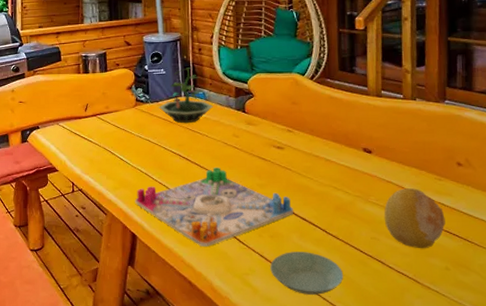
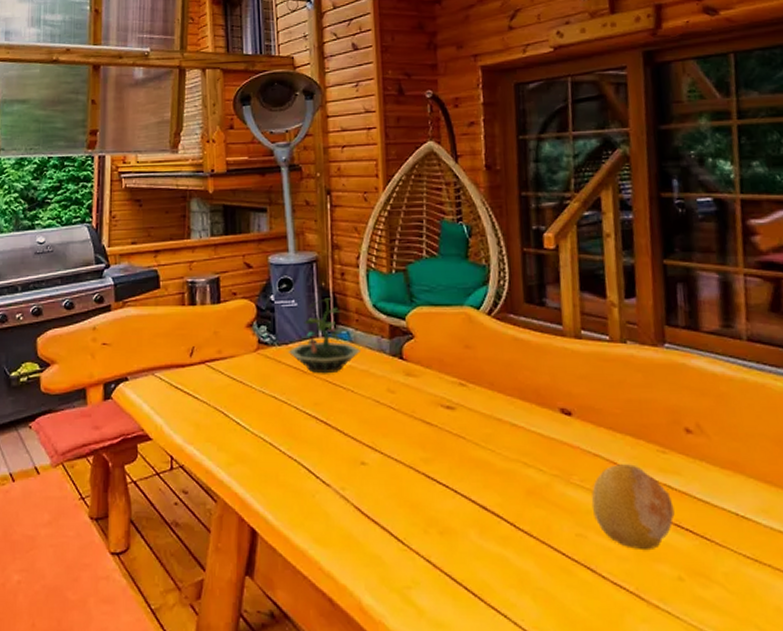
board game: present [135,167,293,247] -> none [255,434,470,548]
saucer: present [270,252,344,295] -> none [440,555,541,618]

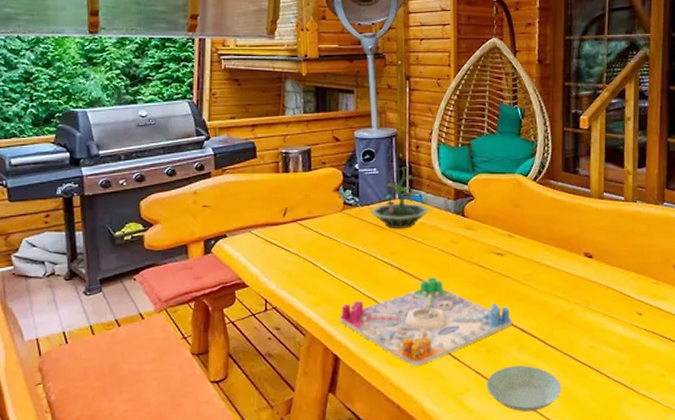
board game: none [255,434,470,548] -> present [339,276,512,366]
saucer: none [440,555,541,618] -> present [486,365,562,412]
fruit: present [591,464,675,551] -> none [603,293,662,356]

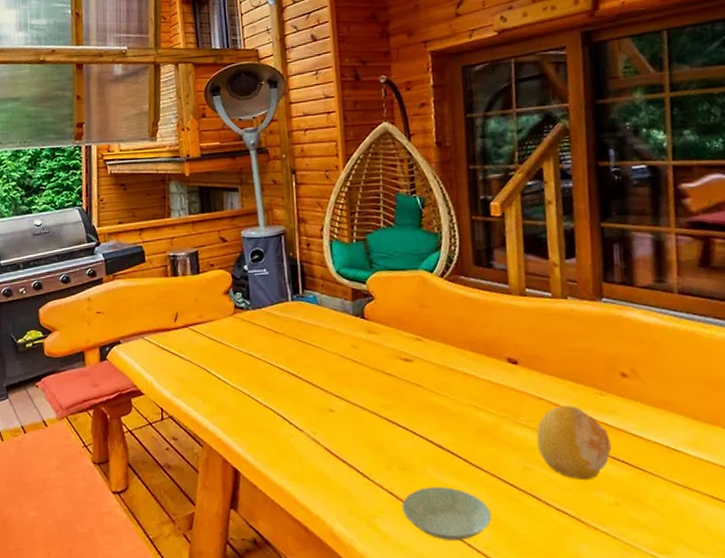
board game: present [339,276,512,366] -> none [236,385,427,483]
terrarium: present [370,167,430,229] -> none [262,266,326,334]
fruit: none [603,293,662,356] -> present [536,406,612,481]

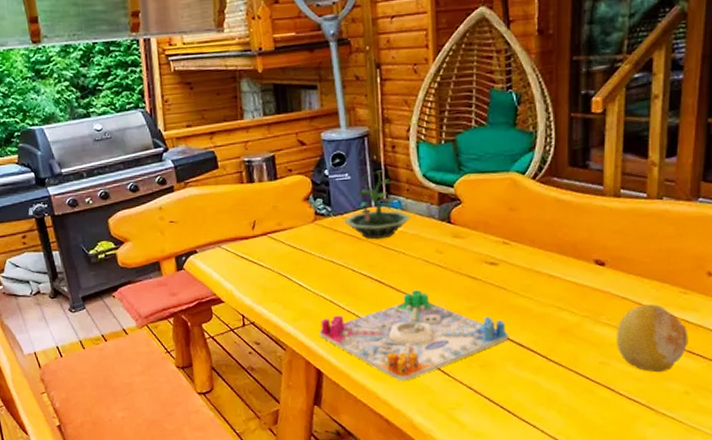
board game: none [236,385,427,483] -> present [319,289,508,381]
terrarium: none [262,266,326,334] -> present [344,170,411,240]
saucer: present [402,487,492,540] -> none [480,381,566,428]

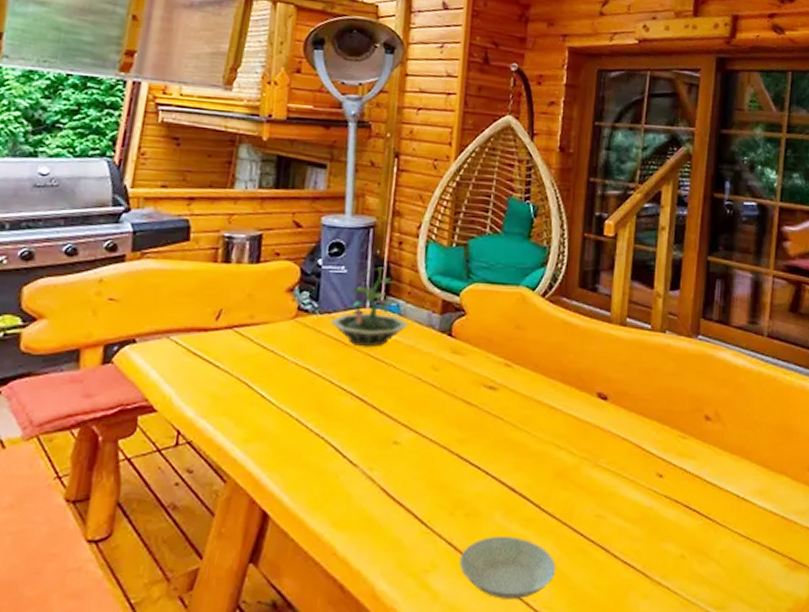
board game: present [319,289,508,381] -> none [274,412,500,531]
saucer: none [480,381,566,428] -> present [459,537,556,599]
fruit: present [616,304,689,373] -> none [614,448,686,531]

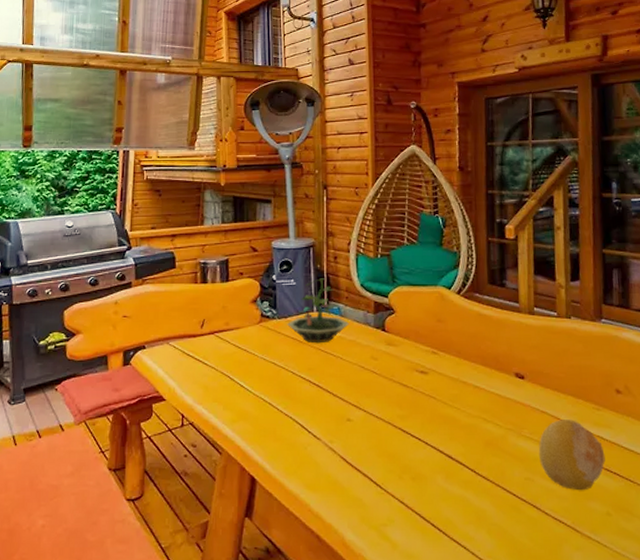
saucer: present [459,537,556,599] -> none [412,496,495,549]
fruit: none [614,448,686,531] -> present [538,419,606,491]

